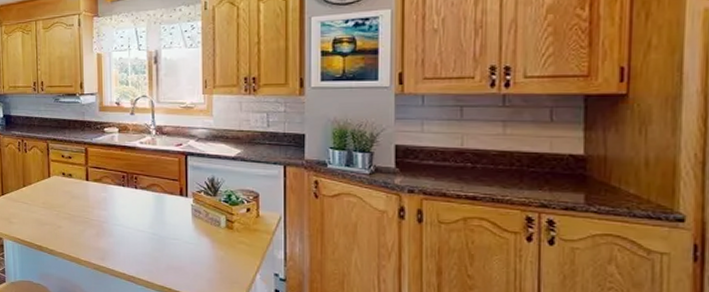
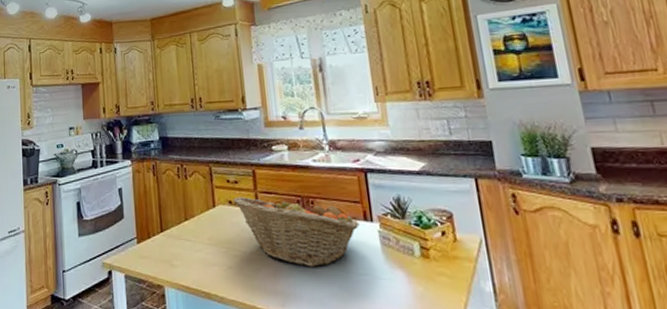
fruit basket: none [66,170,175,231] -> present [233,196,360,267]

